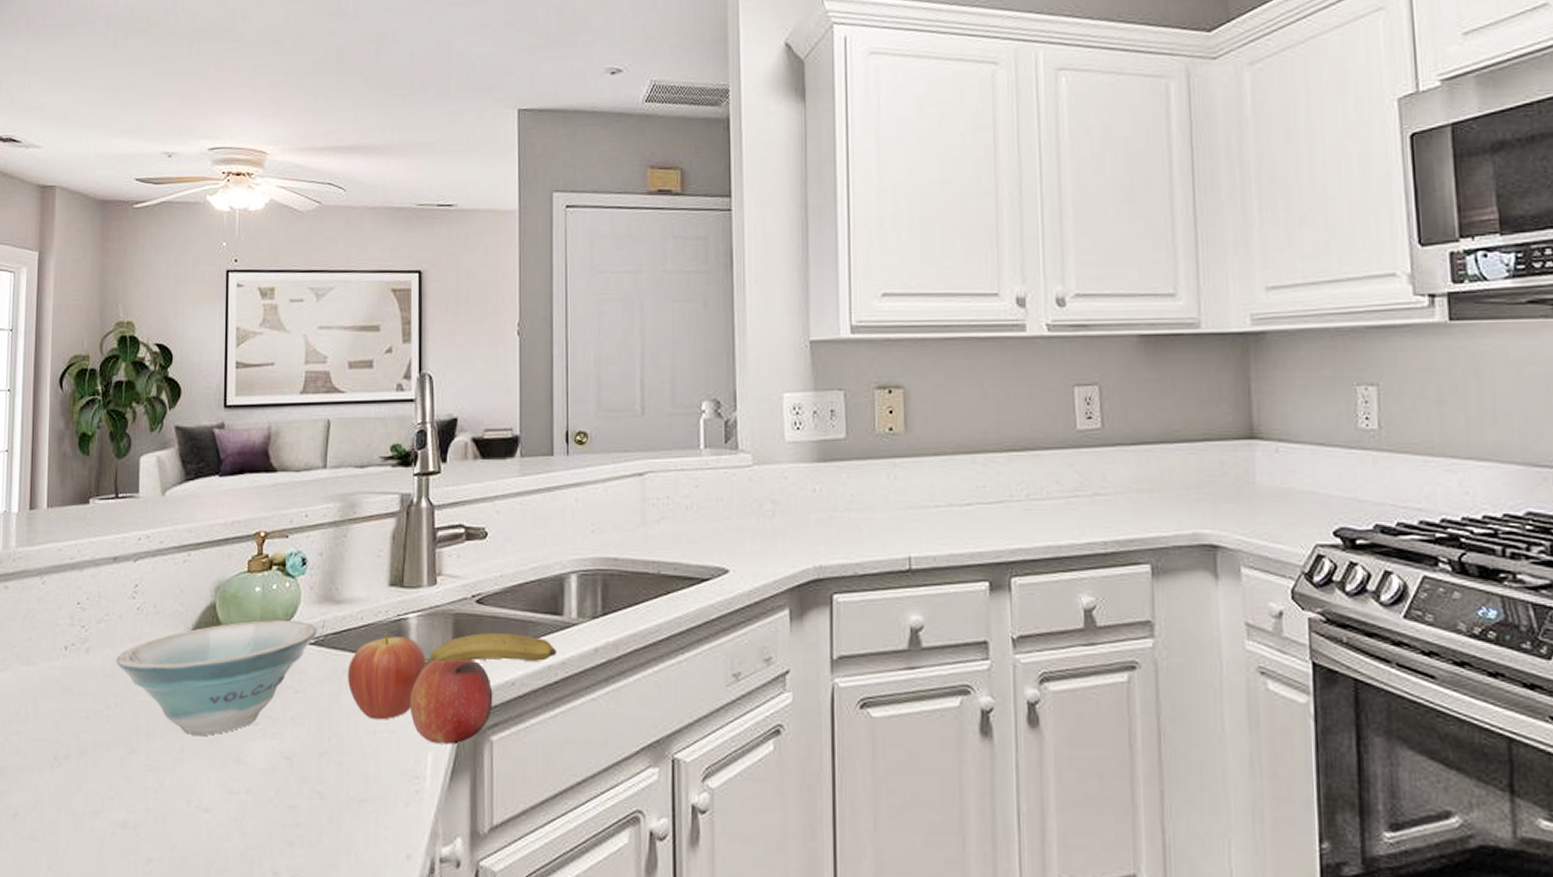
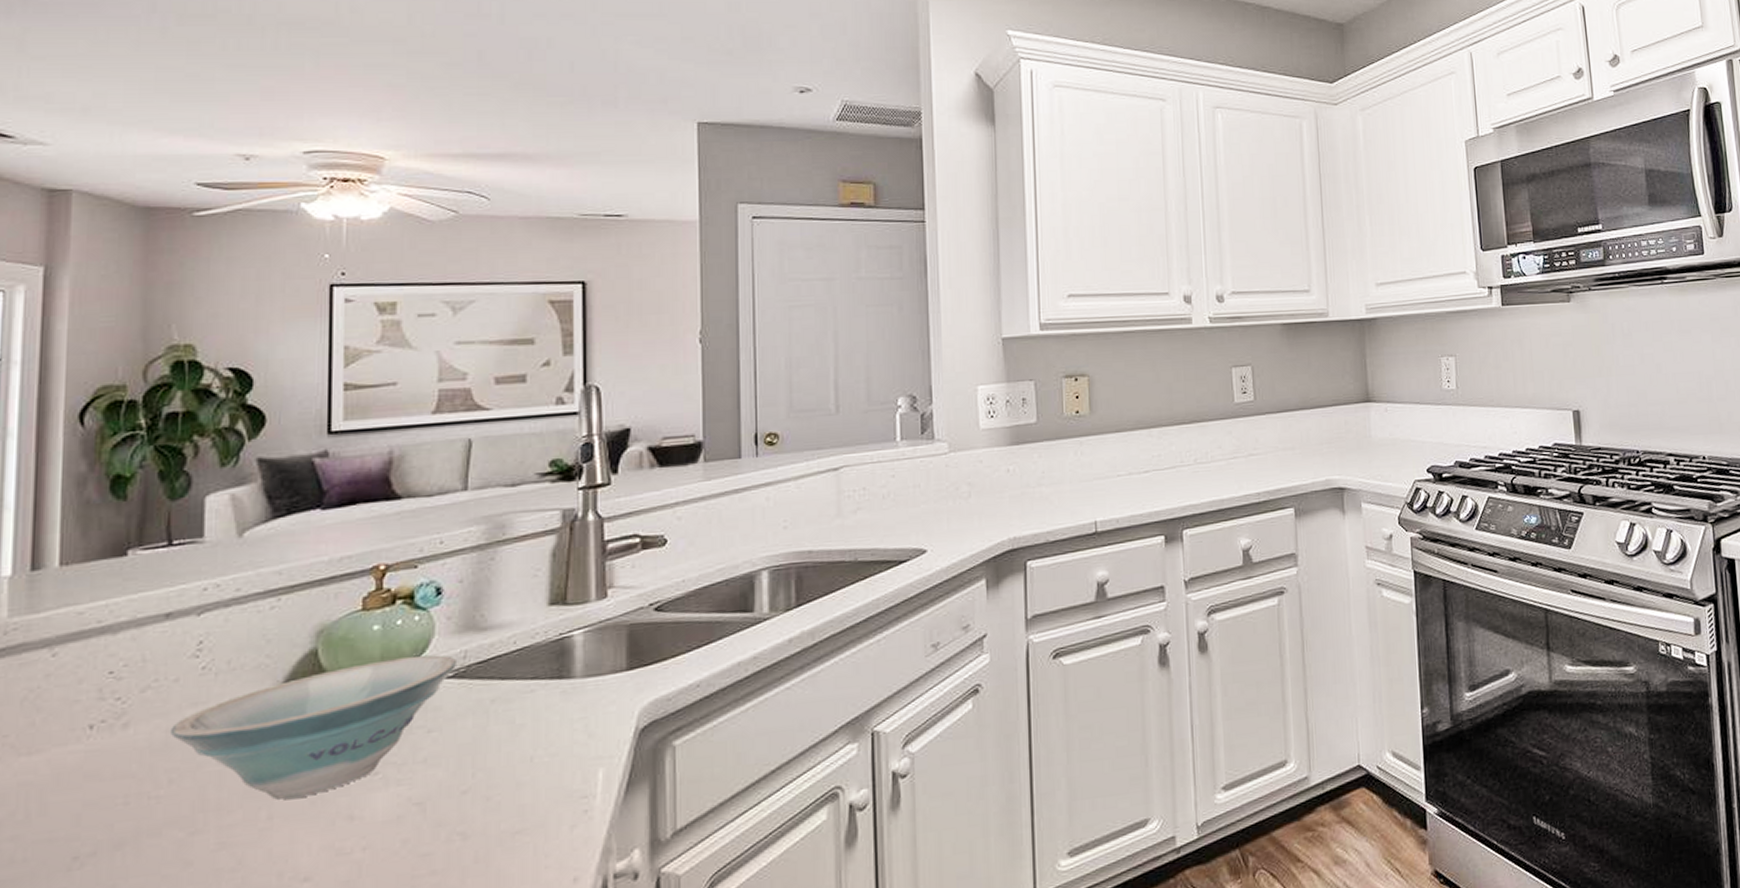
fruit: present [347,632,426,720] -> none [496,653,595,746]
fruit: present [409,659,493,745] -> none [575,667,675,759]
fruit: present [424,633,556,667] -> none [593,636,747,683]

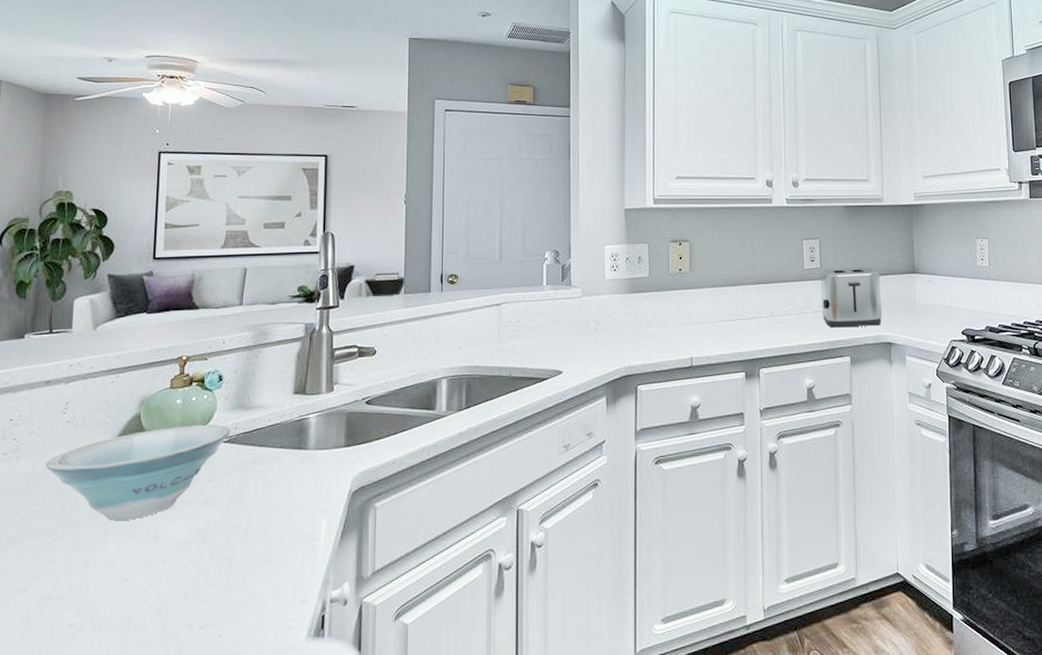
toaster: none [1254,398,1331,474] -> present [820,268,882,328]

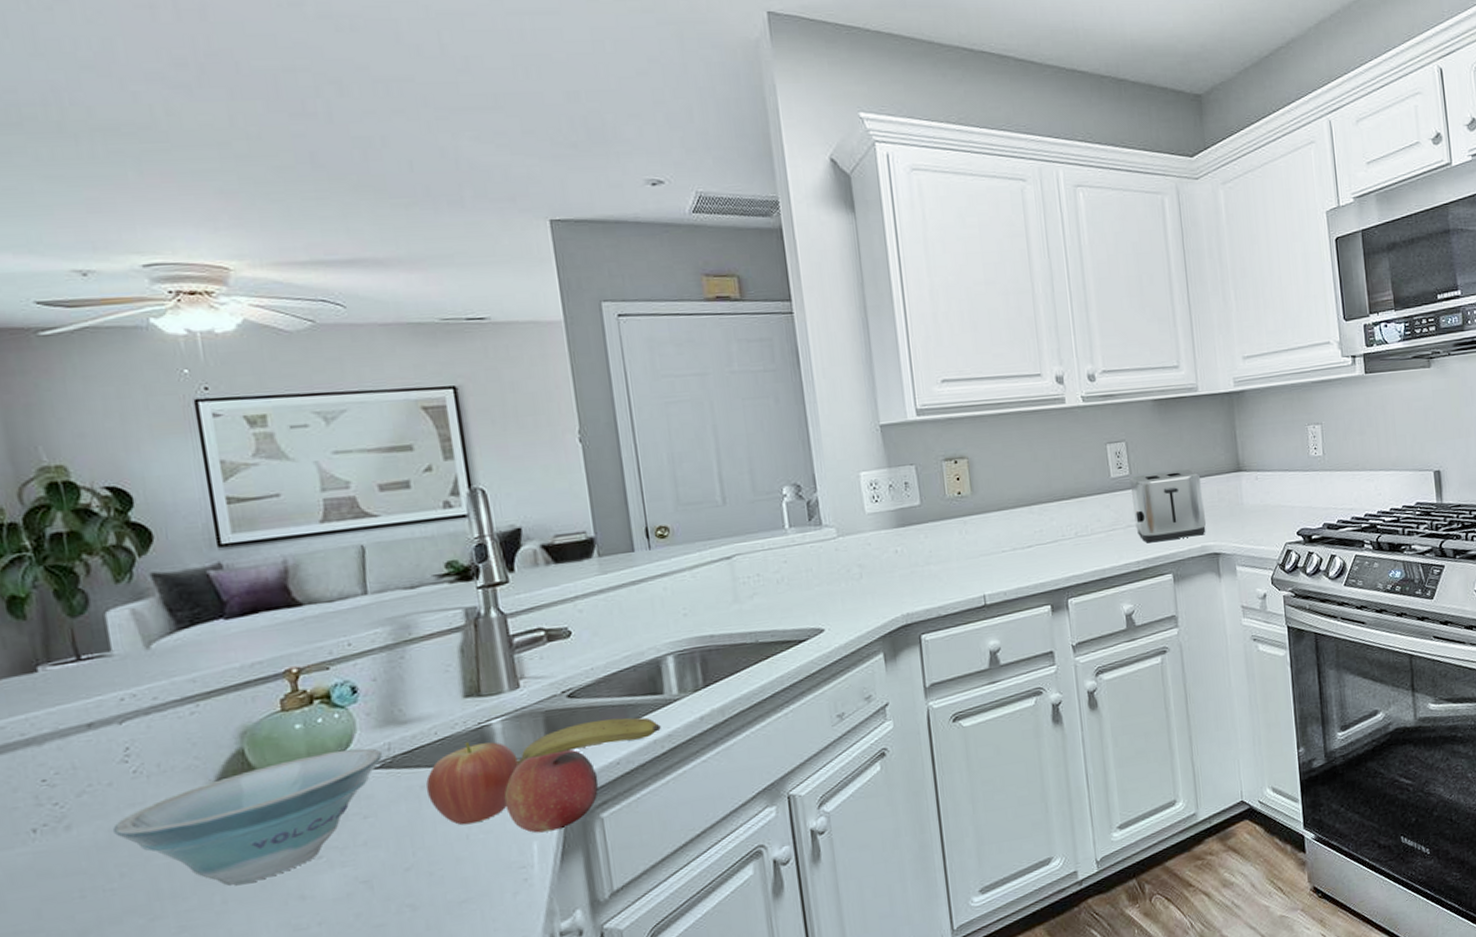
fruit: none [255,429,323,497] -> present [425,741,519,825]
fruit: none [308,446,378,512] -> present [504,749,599,833]
fruit: none [321,425,429,454] -> present [516,717,661,766]

